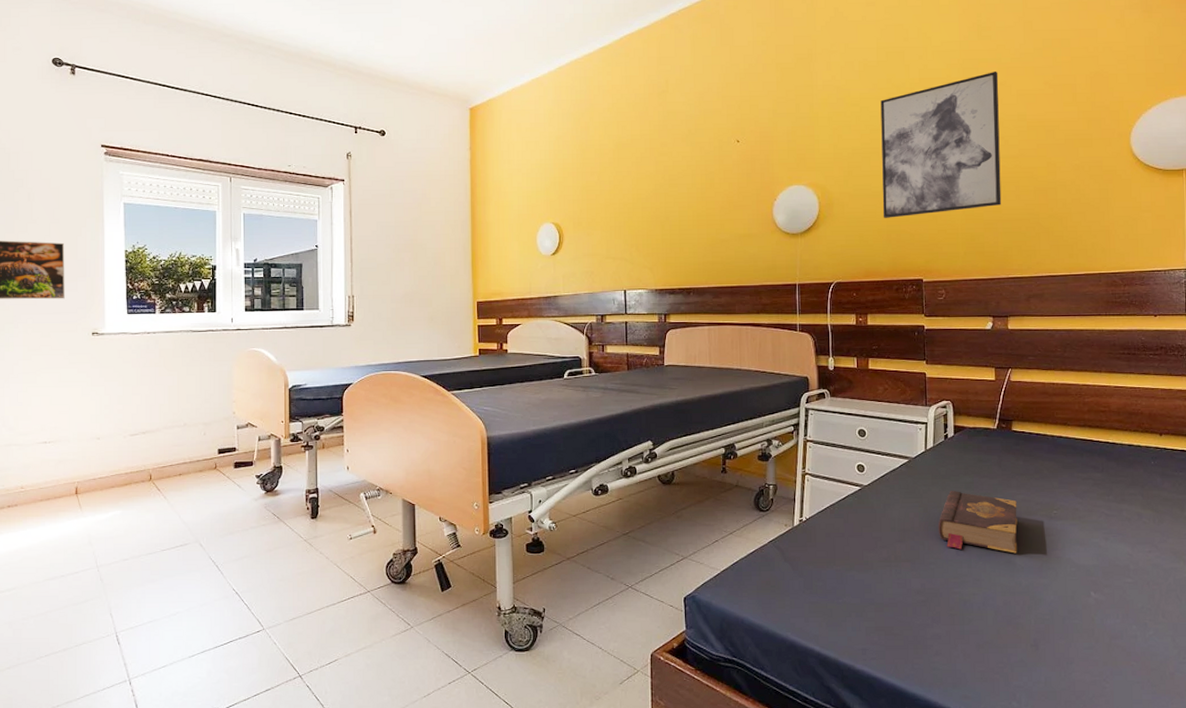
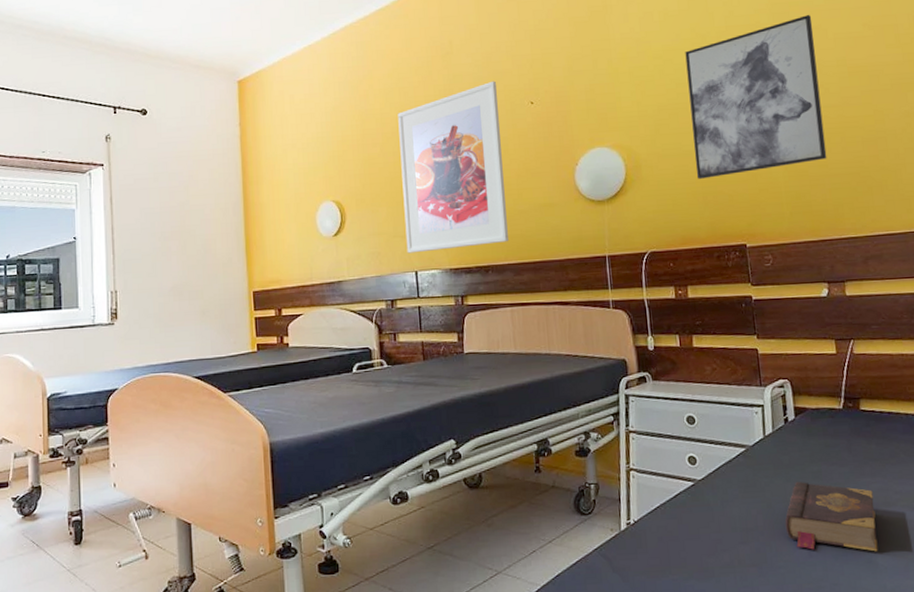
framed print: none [615,119,709,274] -> present [398,81,508,253]

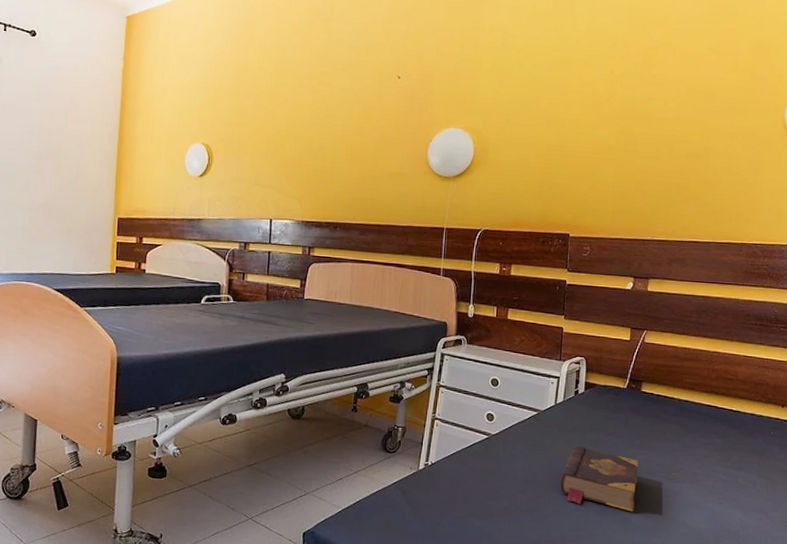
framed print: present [398,81,508,253] -> none [265,51,369,204]
wall art: present [685,14,827,179] -> none [536,31,664,170]

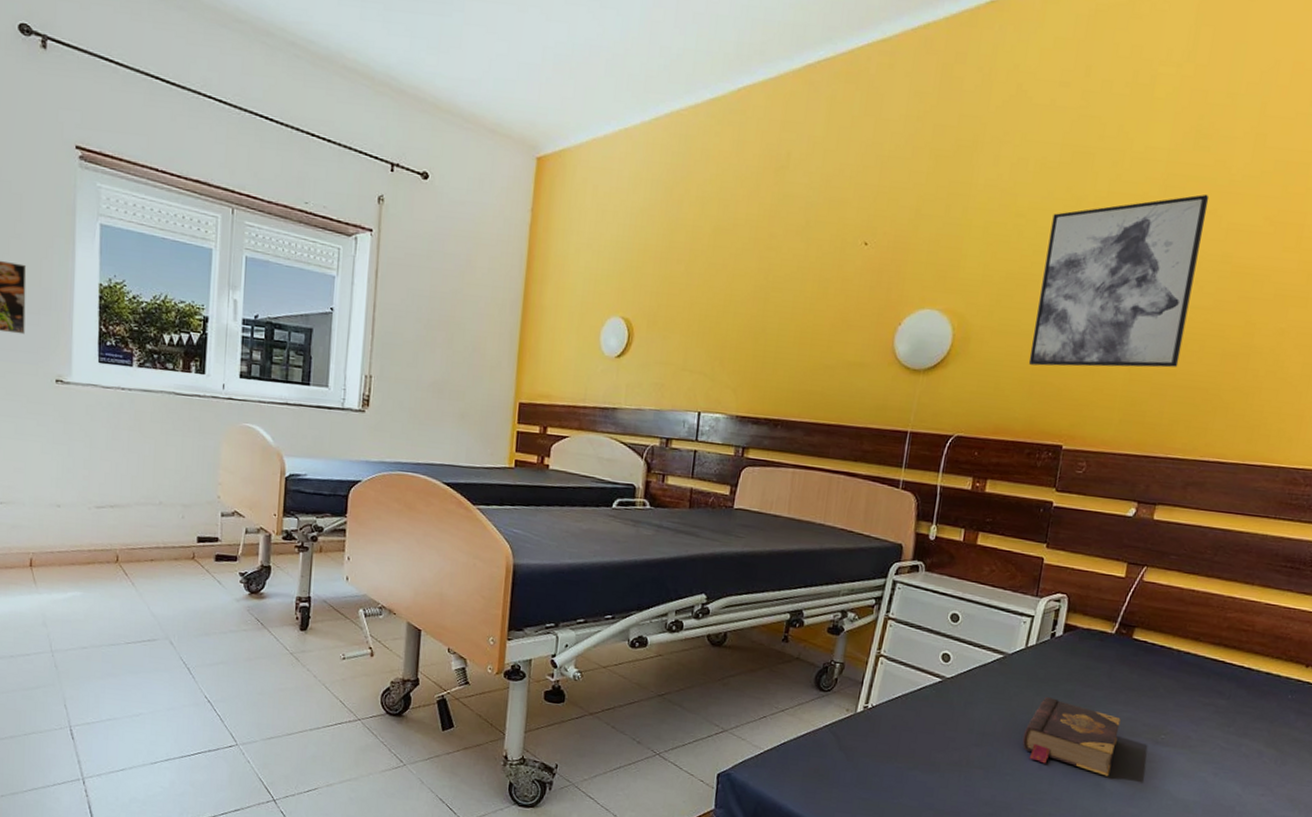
wall art: none [536,31,664,170] -> present [1028,194,1210,368]

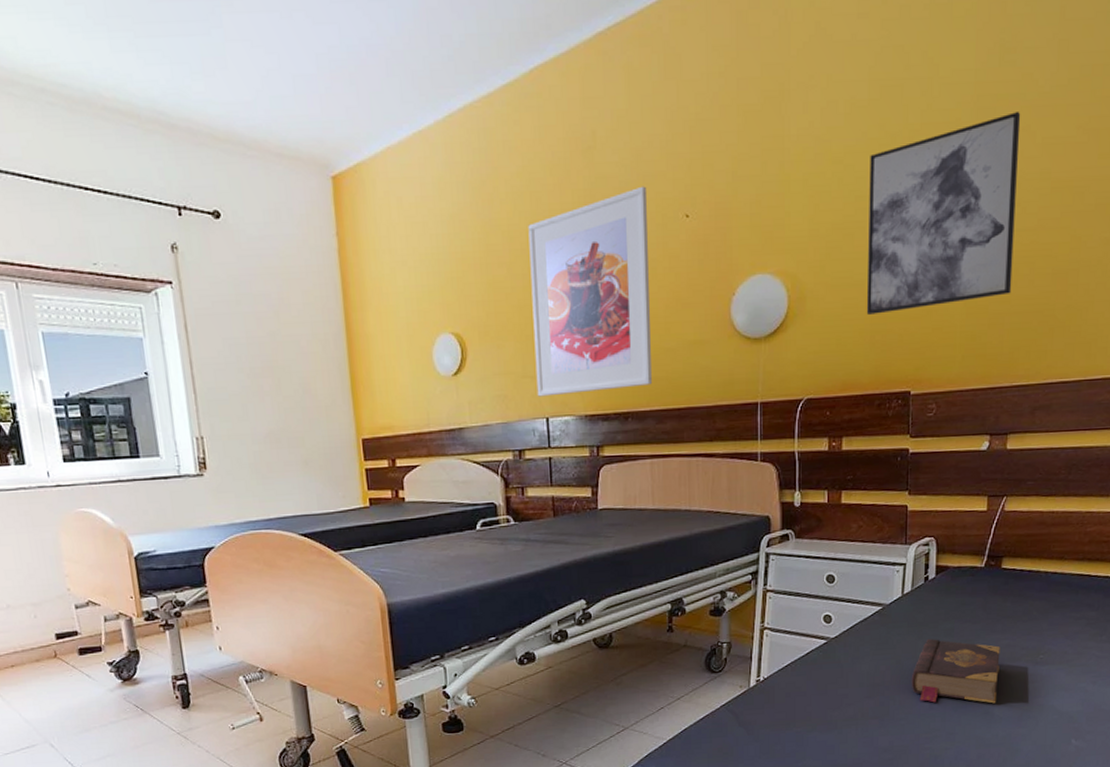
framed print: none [693,209,830,398] -> present [528,186,652,397]

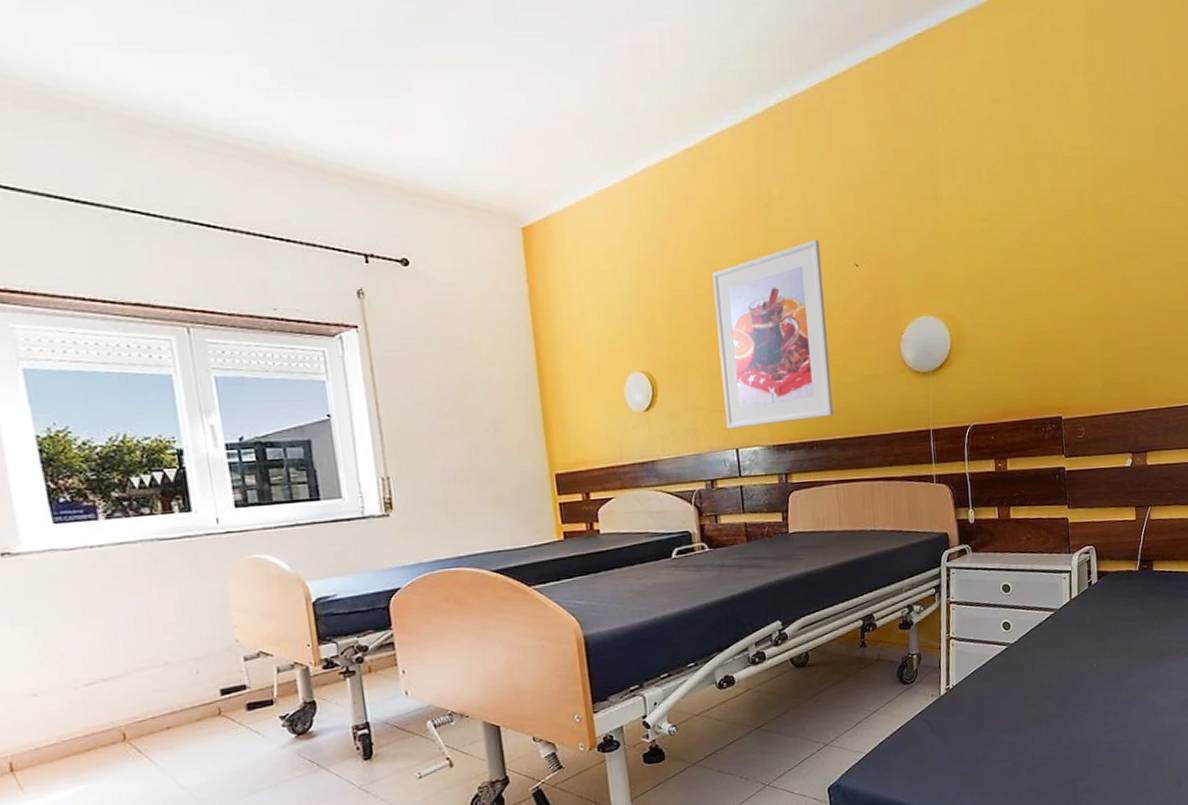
wall art: present [866,110,1021,315] -> none [1011,181,1138,350]
book: present [911,638,1000,704] -> none [1084,638,1160,699]

